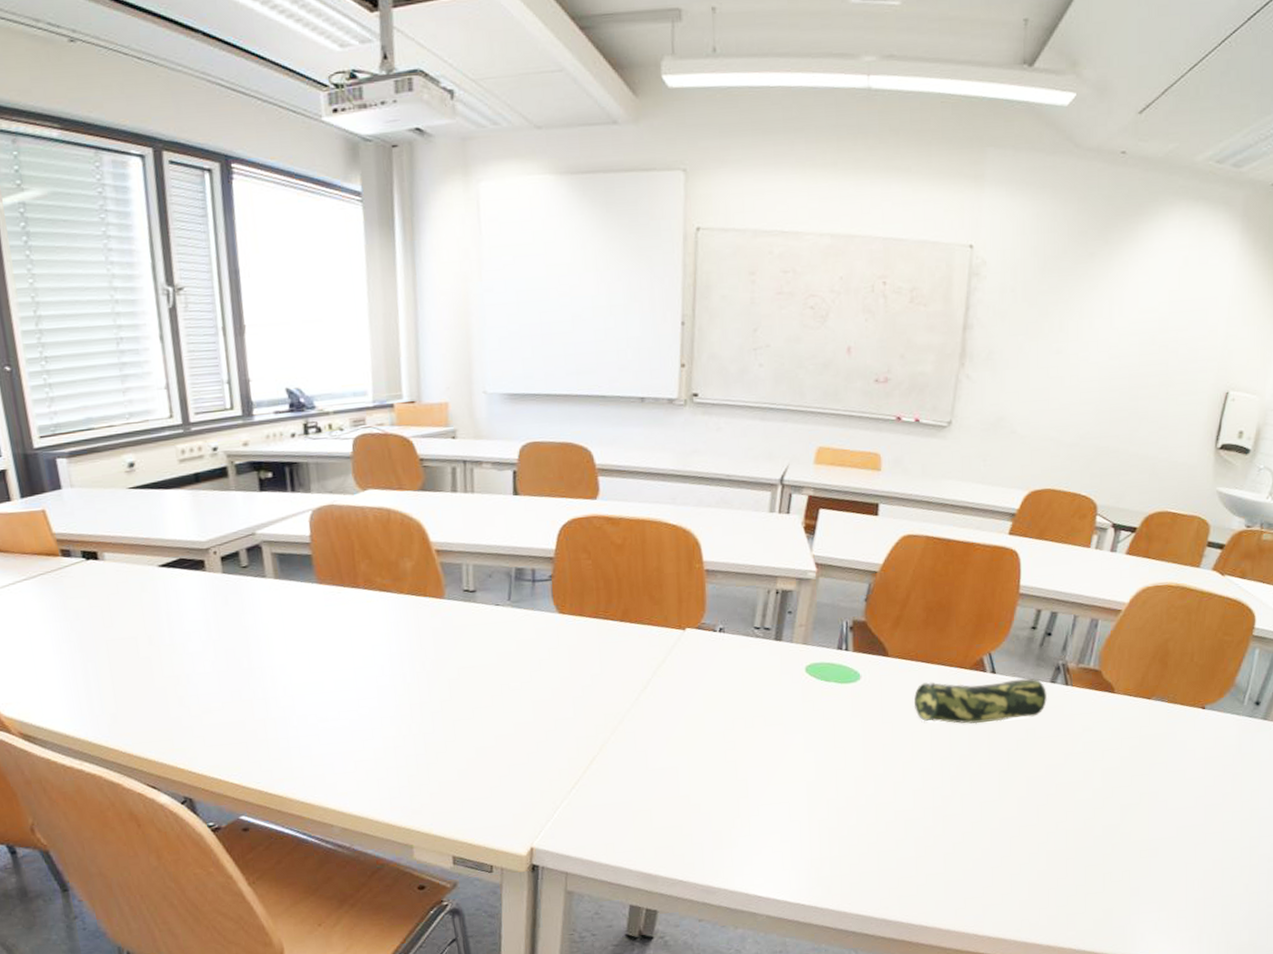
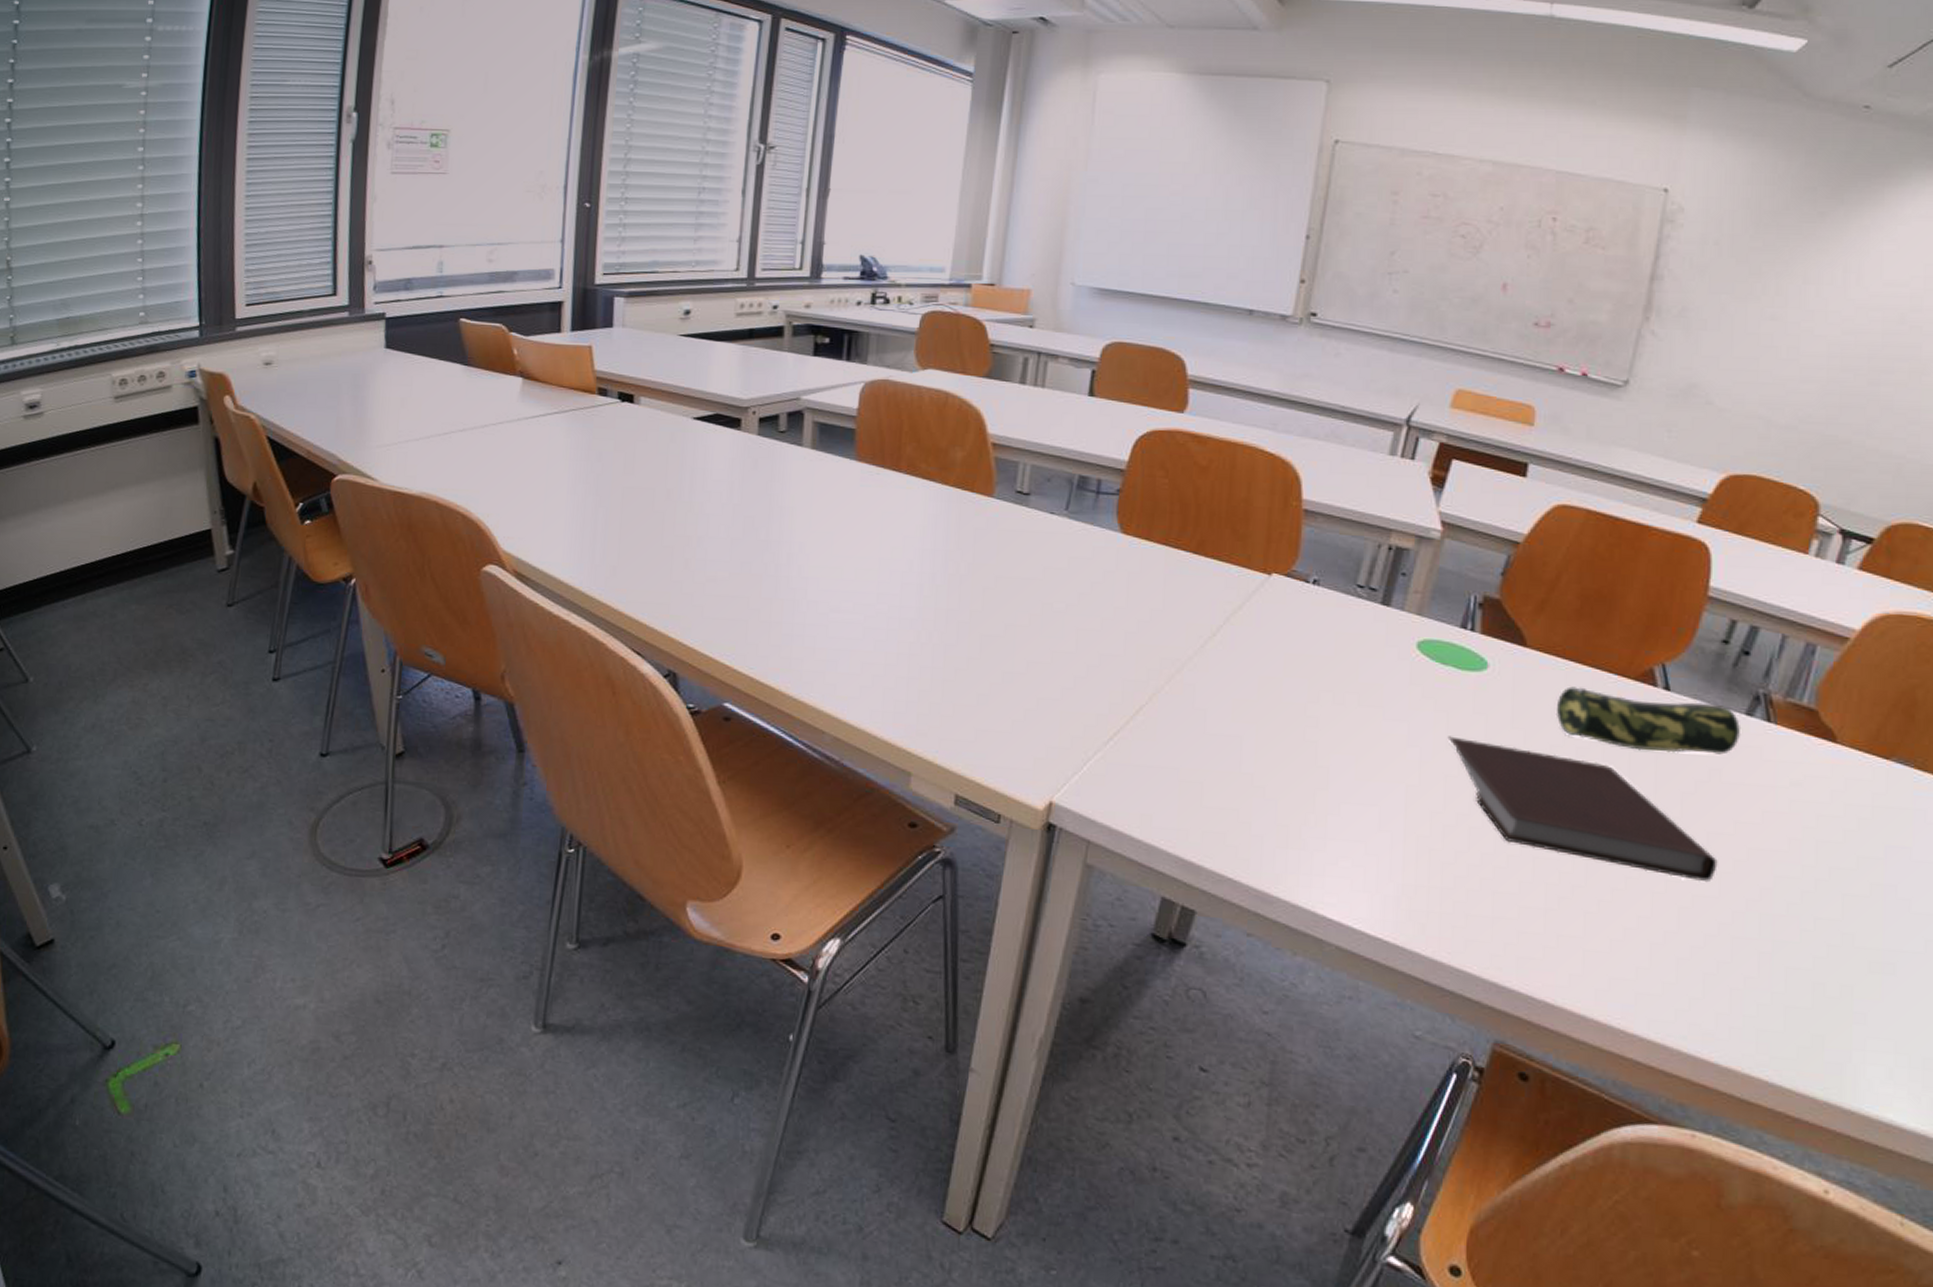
notebook: none [835,737,1035,816] -> present [1447,736,1718,883]

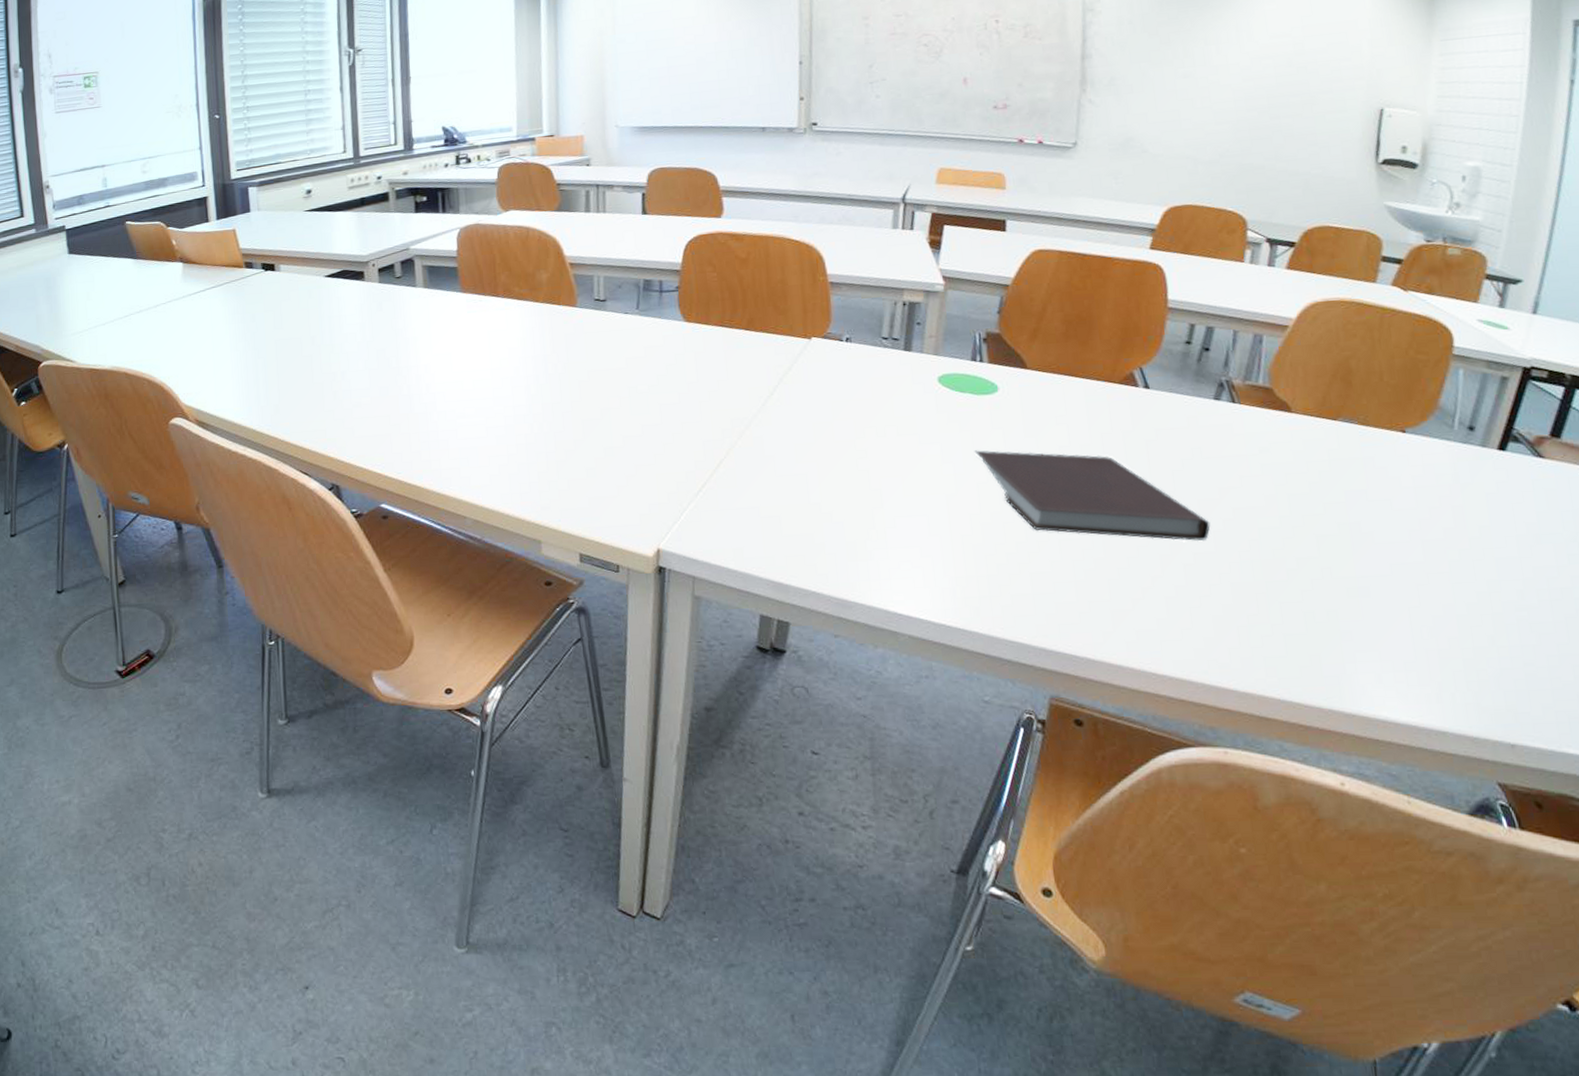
pencil case: present [1555,686,1742,755] -> none [1059,394,1213,441]

